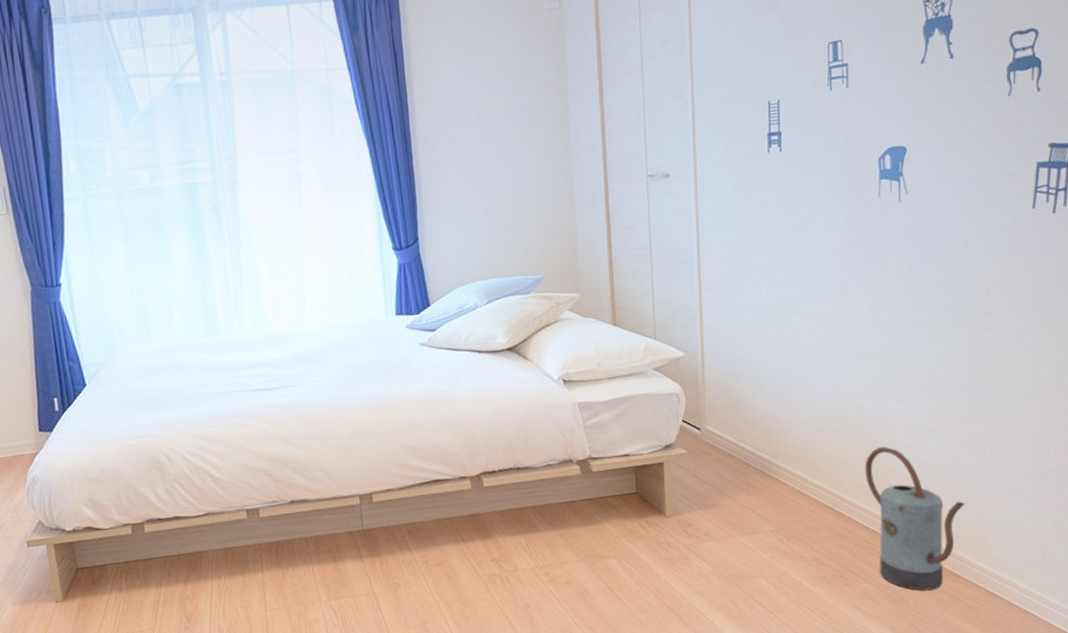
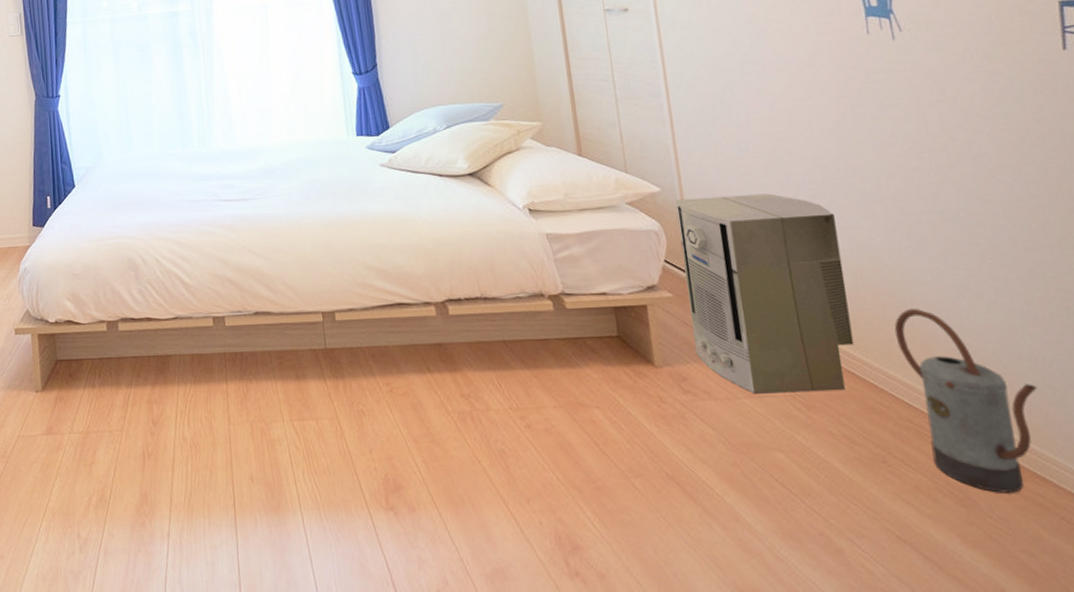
air purifier: none [696,352,832,532] -> present [675,193,854,394]

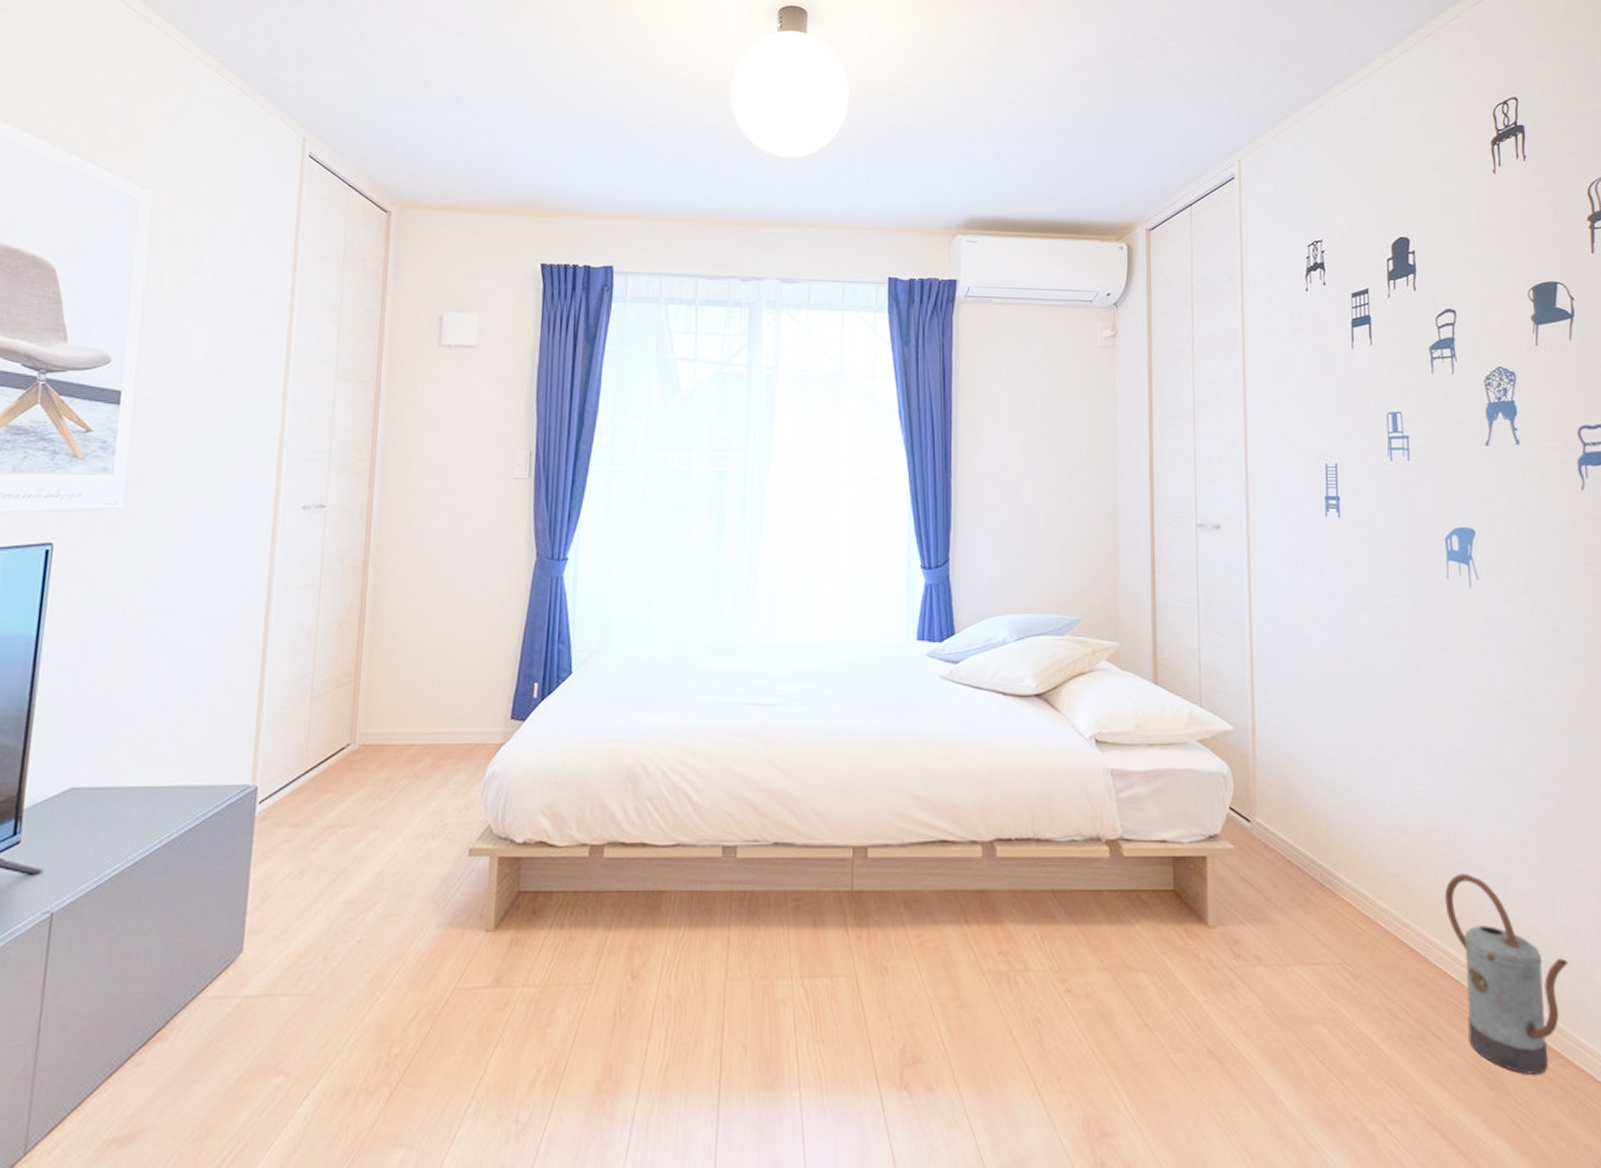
air purifier: present [675,193,854,394] -> none [1246,740,1406,961]

